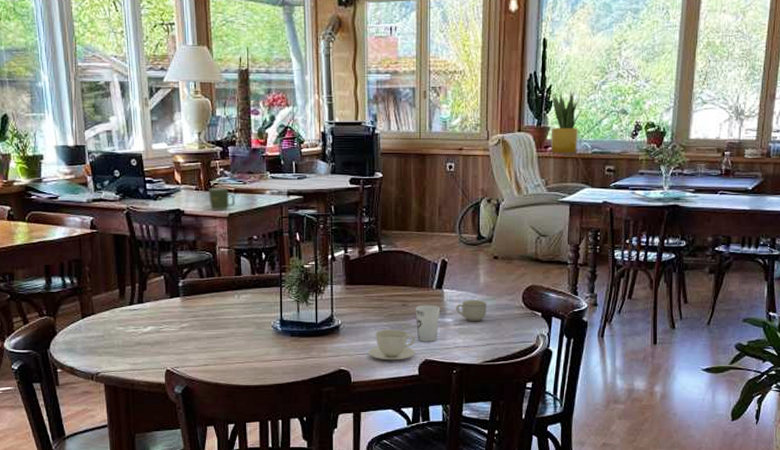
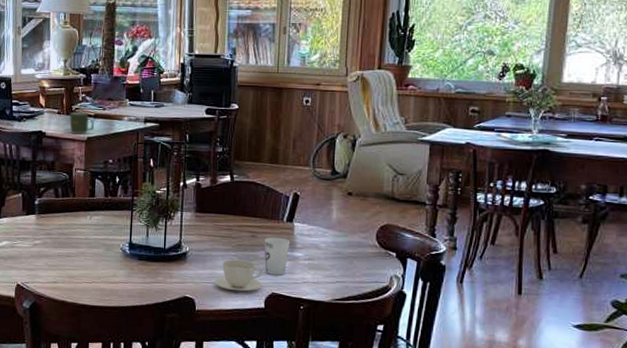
cup: present [456,300,487,322] -> none [306,235,339,258]
planter: present [550,89,583,154] -> none [411,29,447,93]

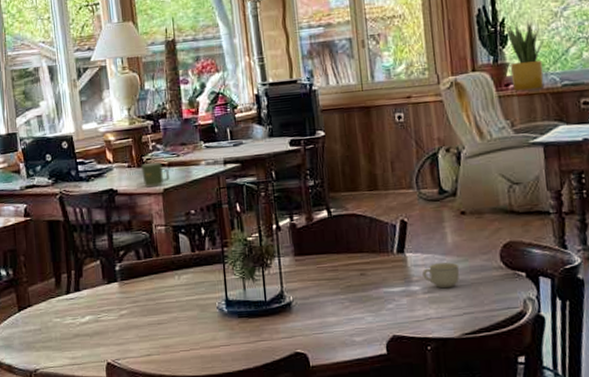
teacup: present [214,259,263,292] -> none [325,302,381,339]
cup: present [264,237,291,275] -> none [375,272,405,315]
cup: none [306,235,339,258] -> present [422,262,459,289]
planter: none [411,29,447,93] -> present [505,19,545,91]

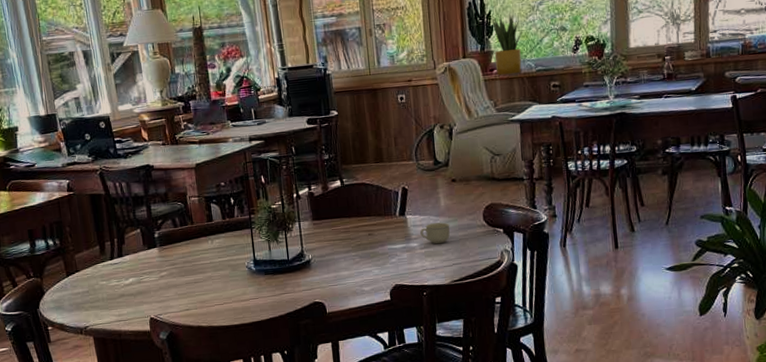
mug: present [141,161,169,188] -> none [174,139,201,163]

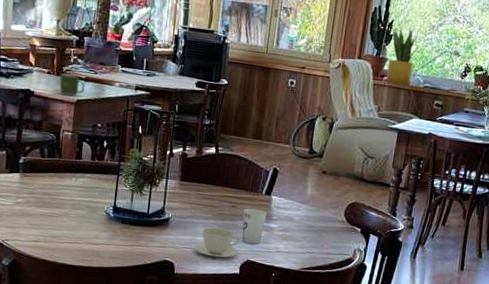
mug: none [174,139,201,163] -> present [59,73,85,97]
teacup: none [339,258,385,289] -> present [193,227,240,258]
cup: none [381,231,406,268] -> present [242,208,268,244]
cup: present [420,222,450,245] -> none [281,208,312,230]

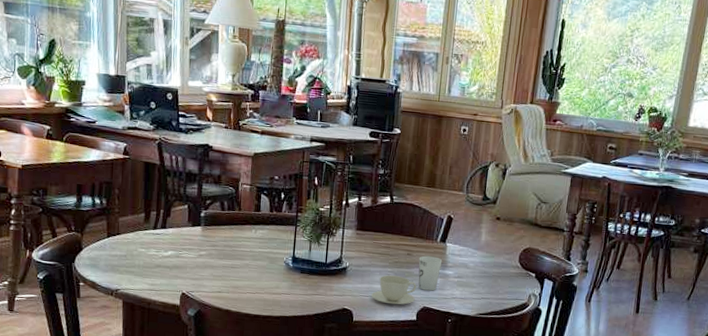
mug: present [59,73,85,97] -> none [236,127,261,150]
planter: present [386,26,420,86] -> none [559,69,593,129]

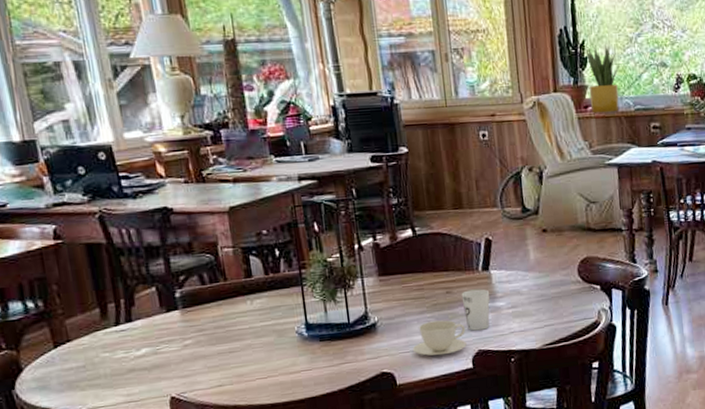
planter: none [559,69,593,129] -> present [585,43,621,114]

